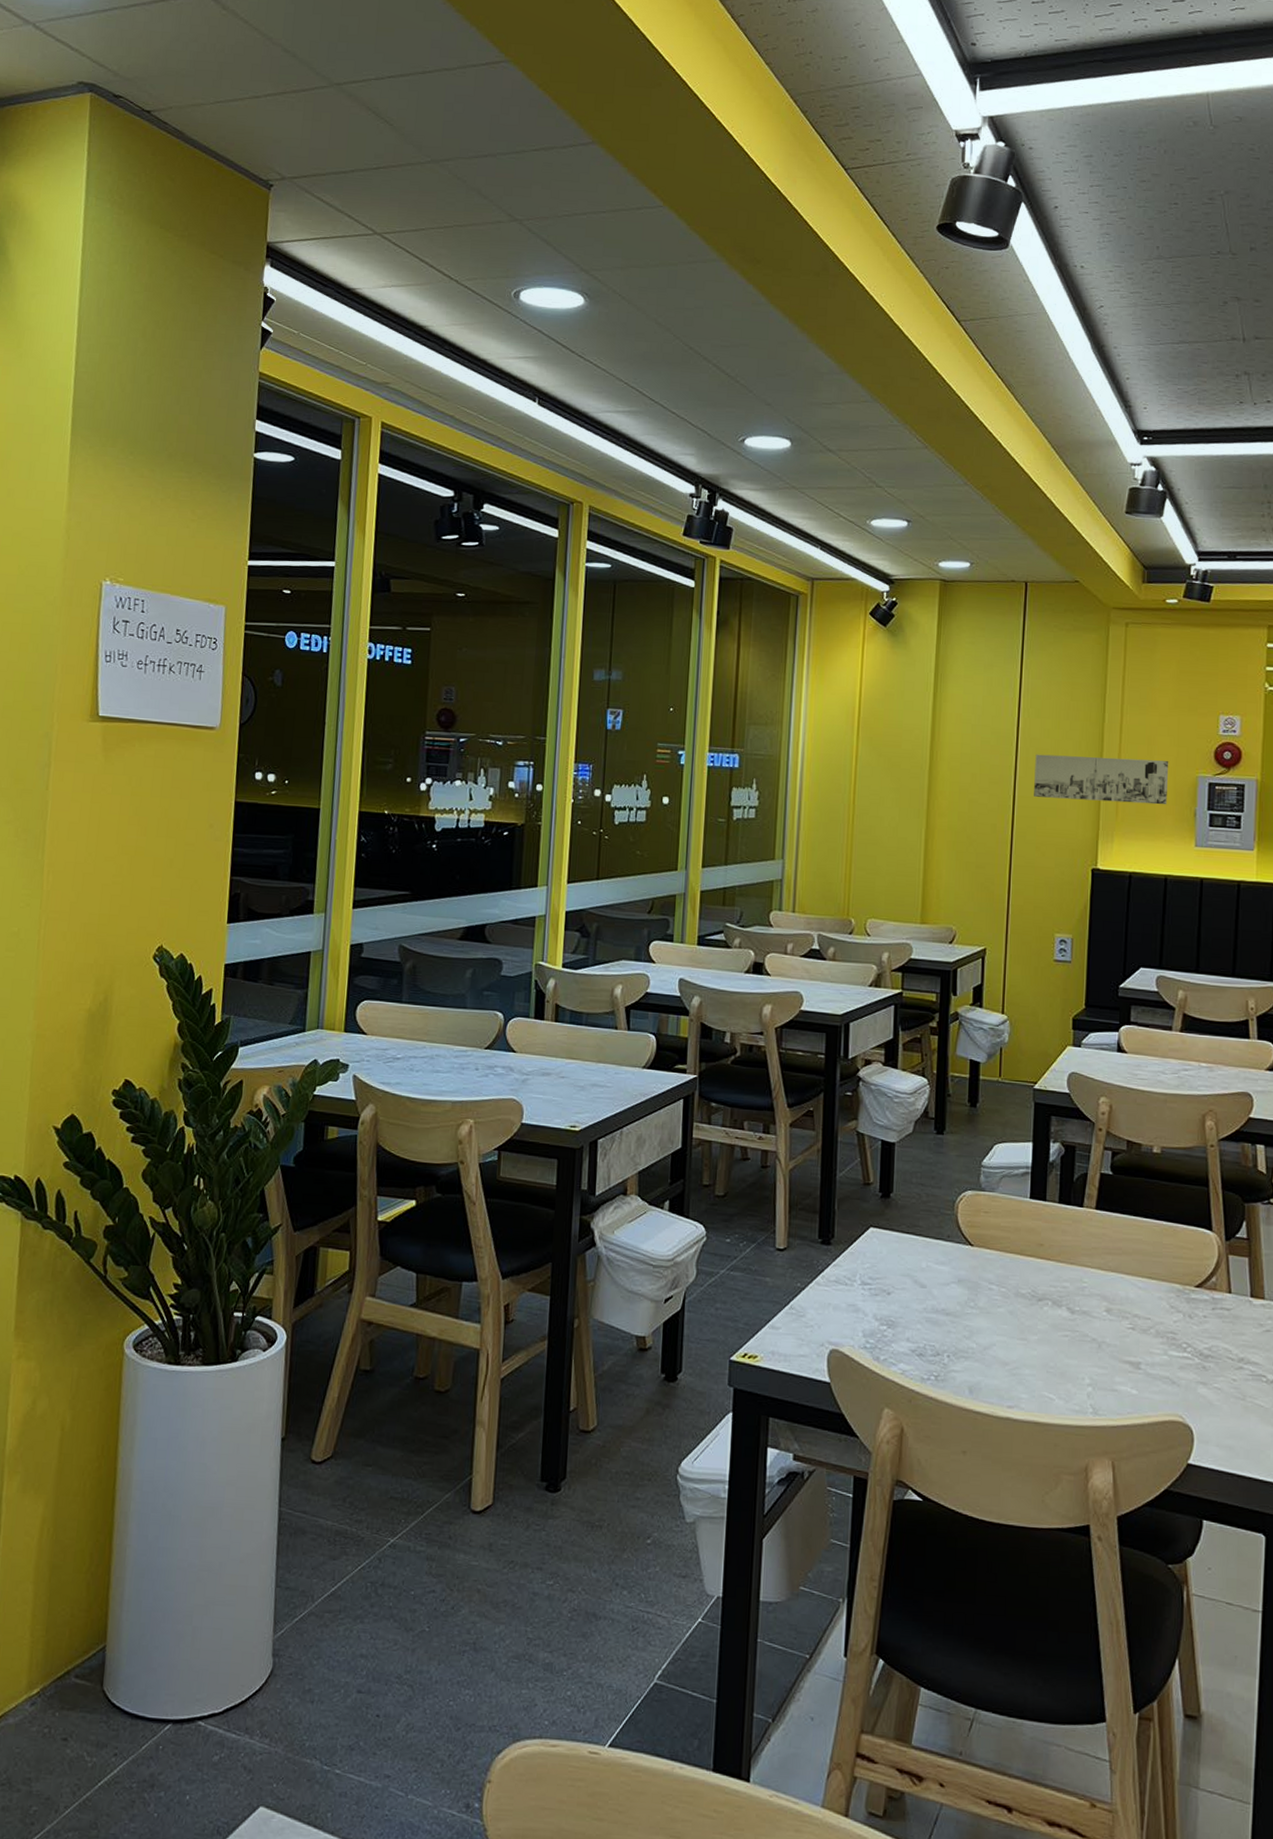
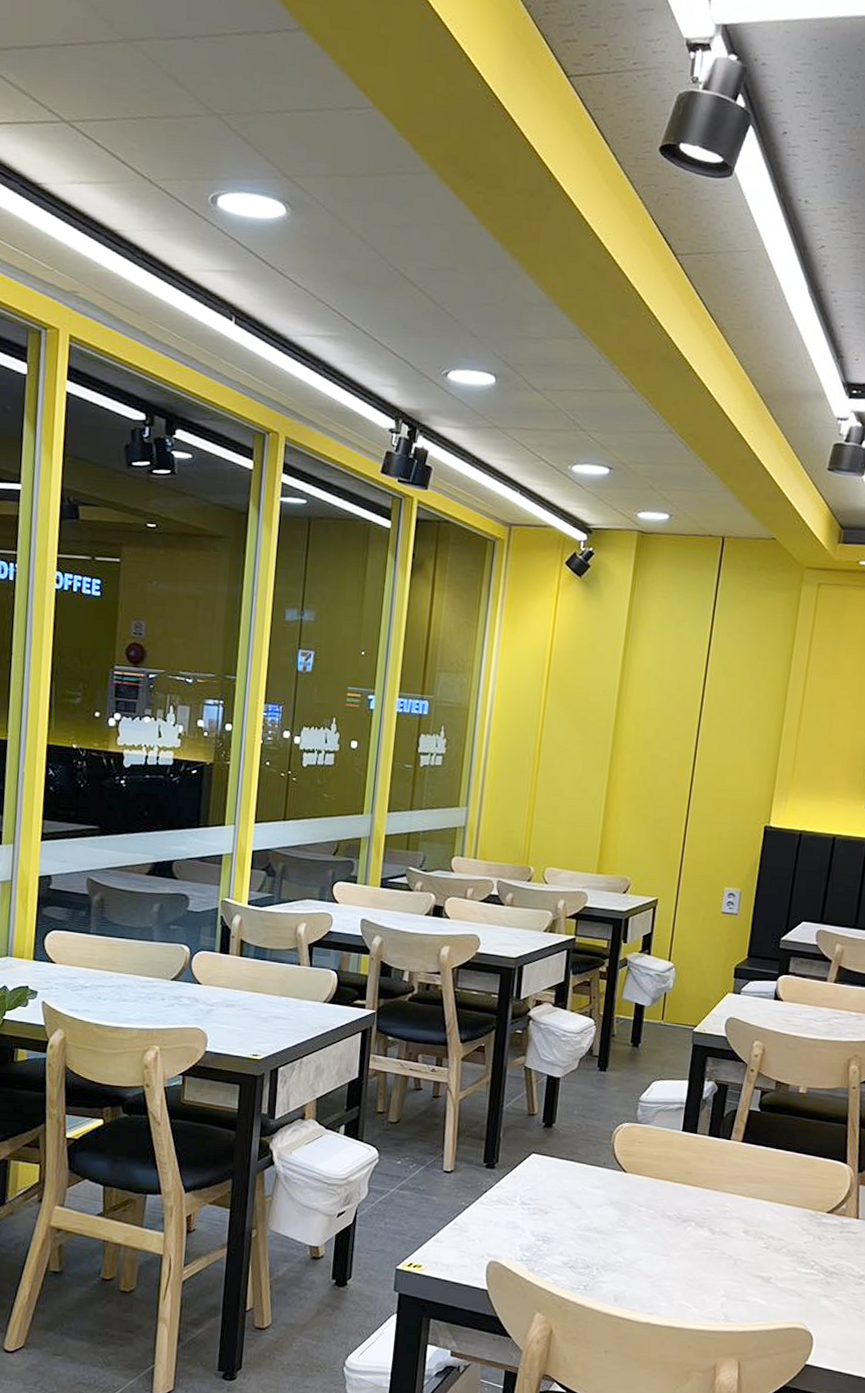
wall art: present [1034,754,1169,805] -> none [714,712,848,767]

